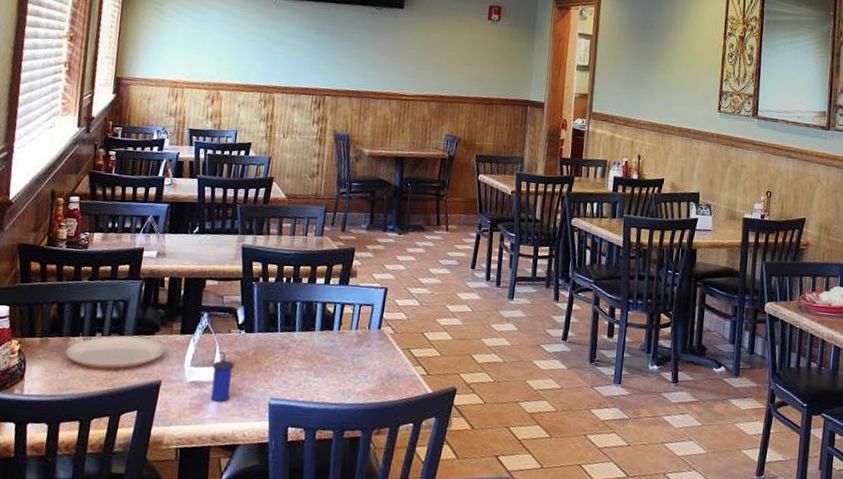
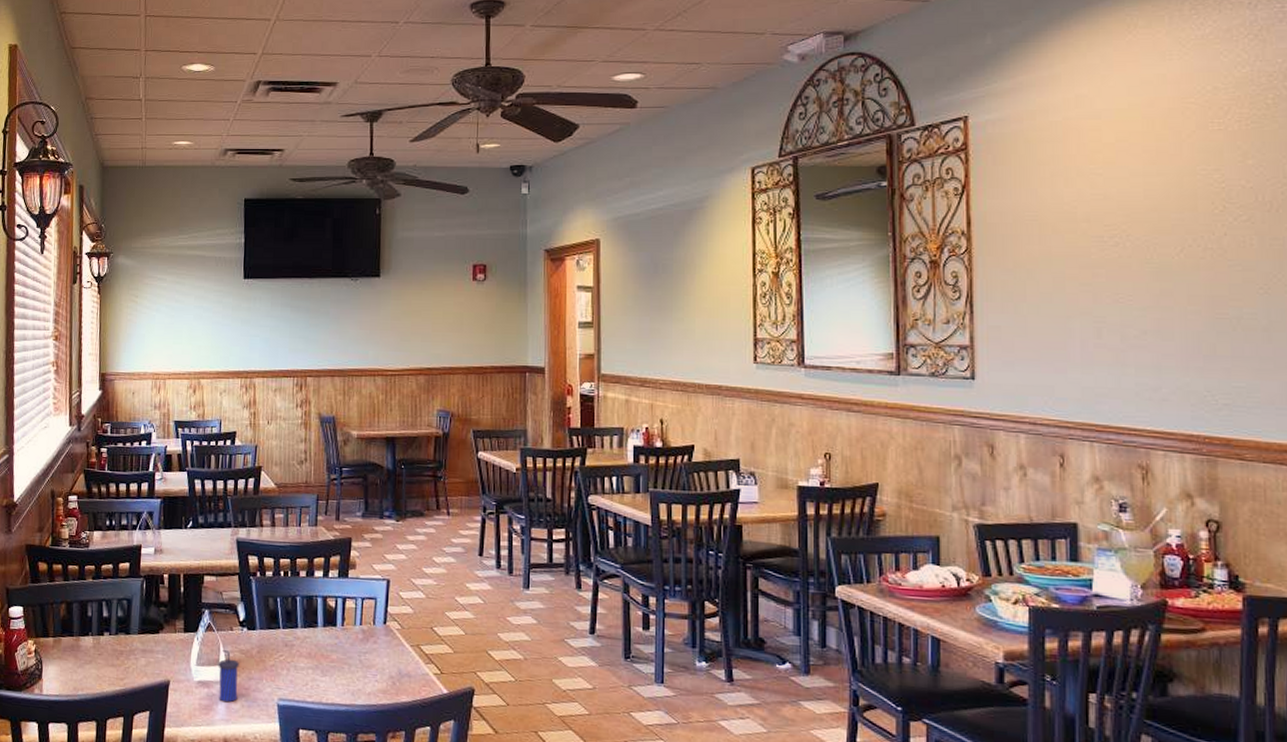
plate: present [65,336,166,369] -> none [77,635,171,669]

